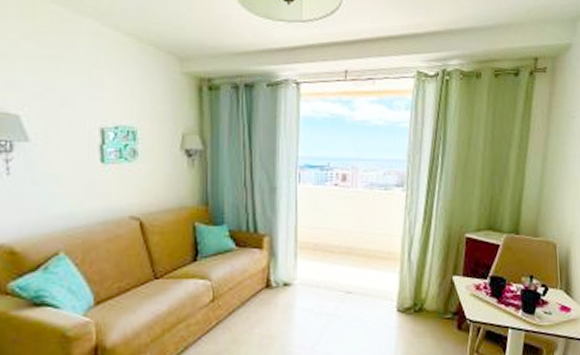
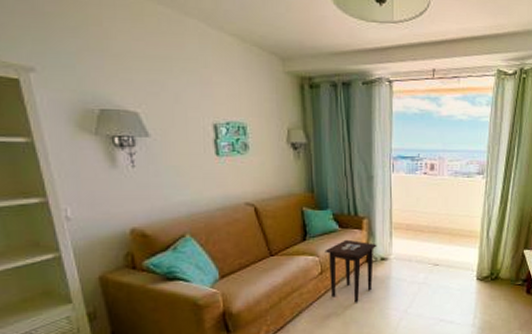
side table: none [218,260,280,338] -> present [325,239,377,303]

